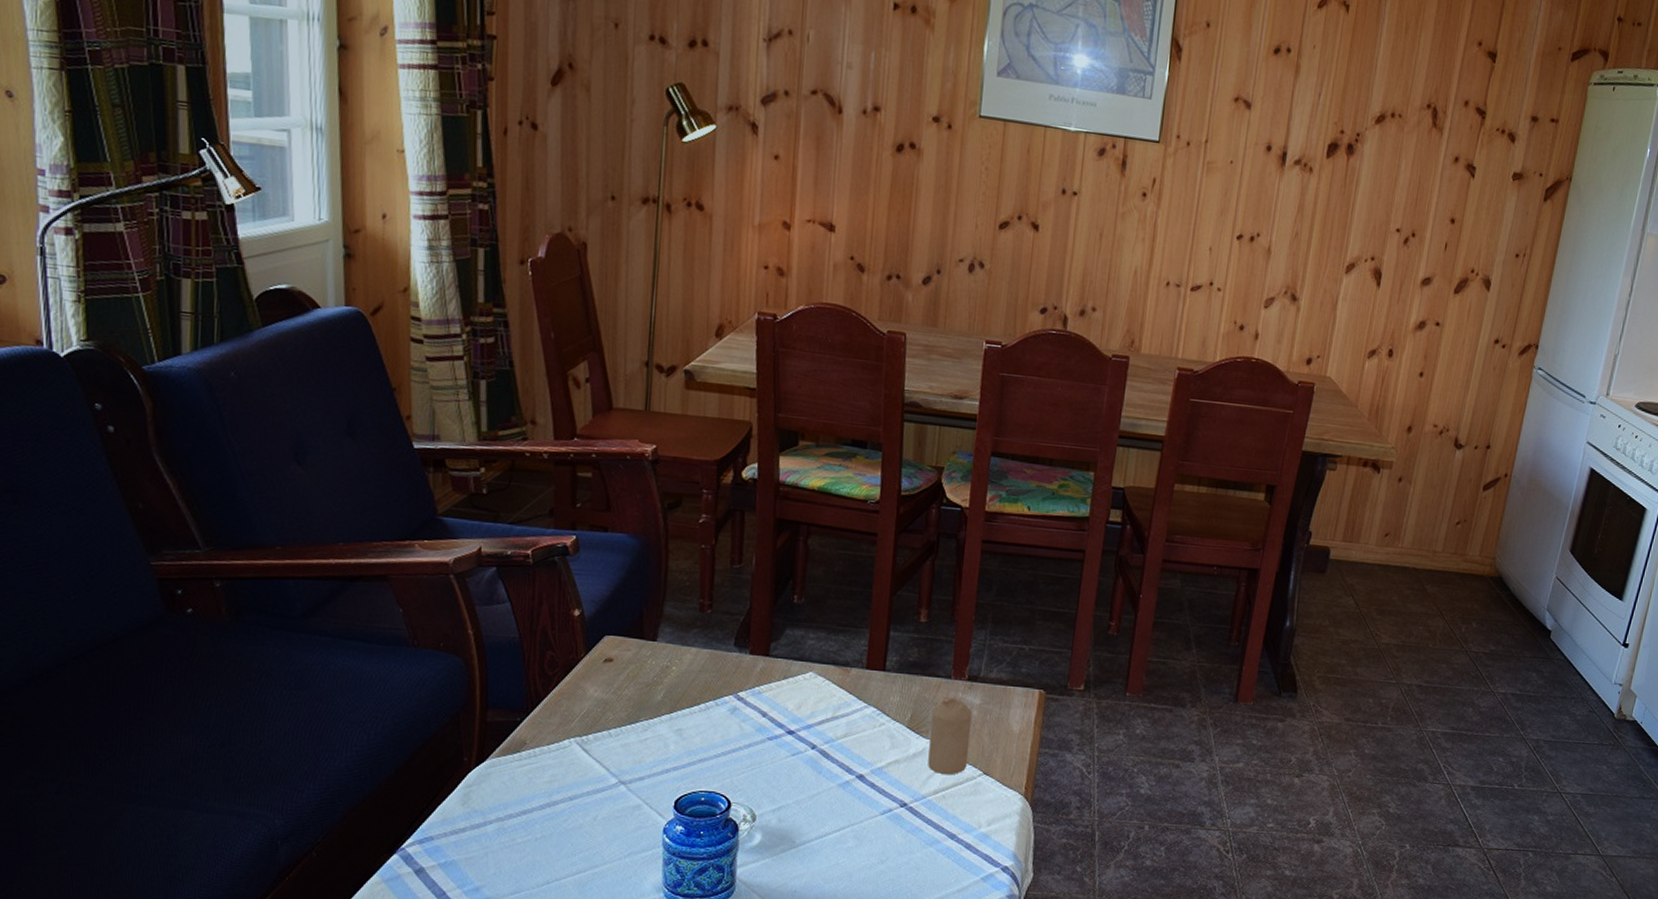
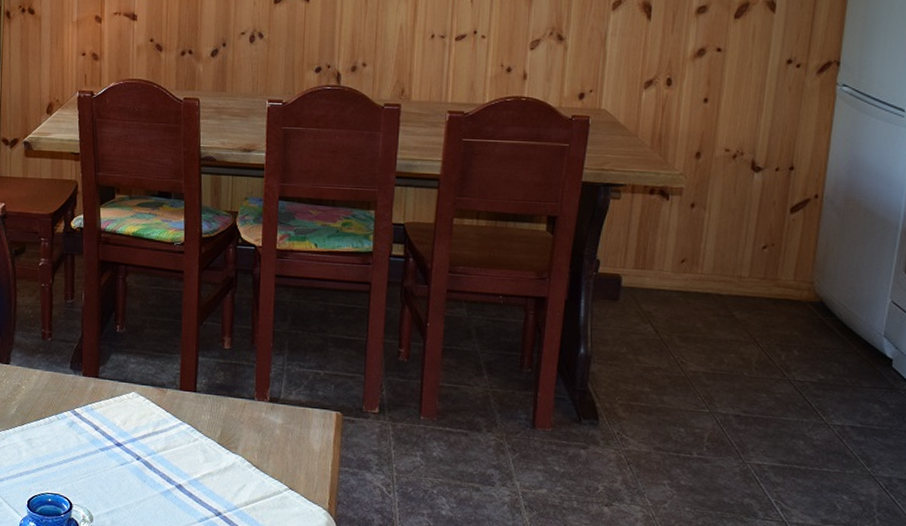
candle: present [928,698,973,774] -> none [238,417,276,488]

